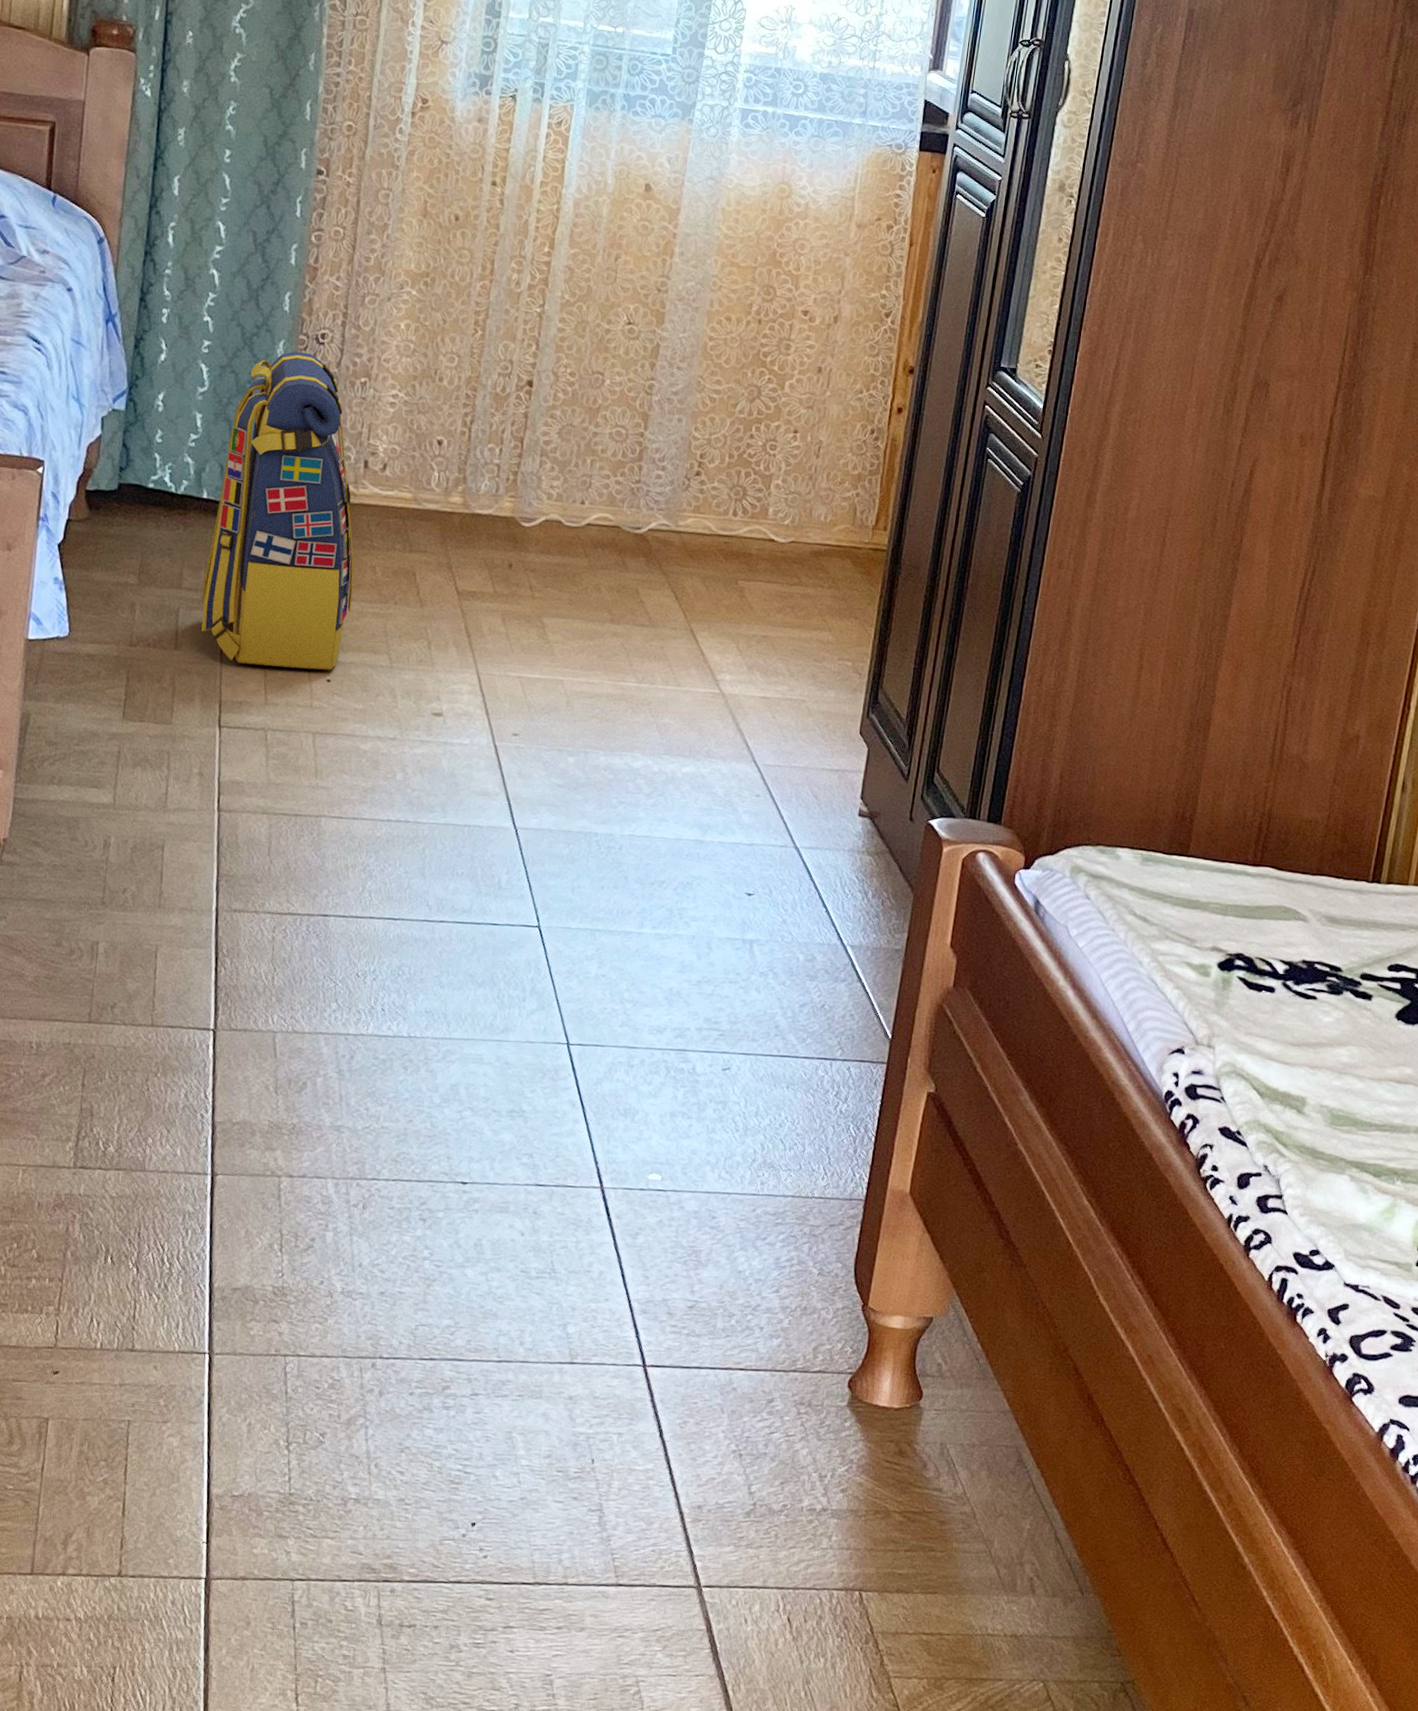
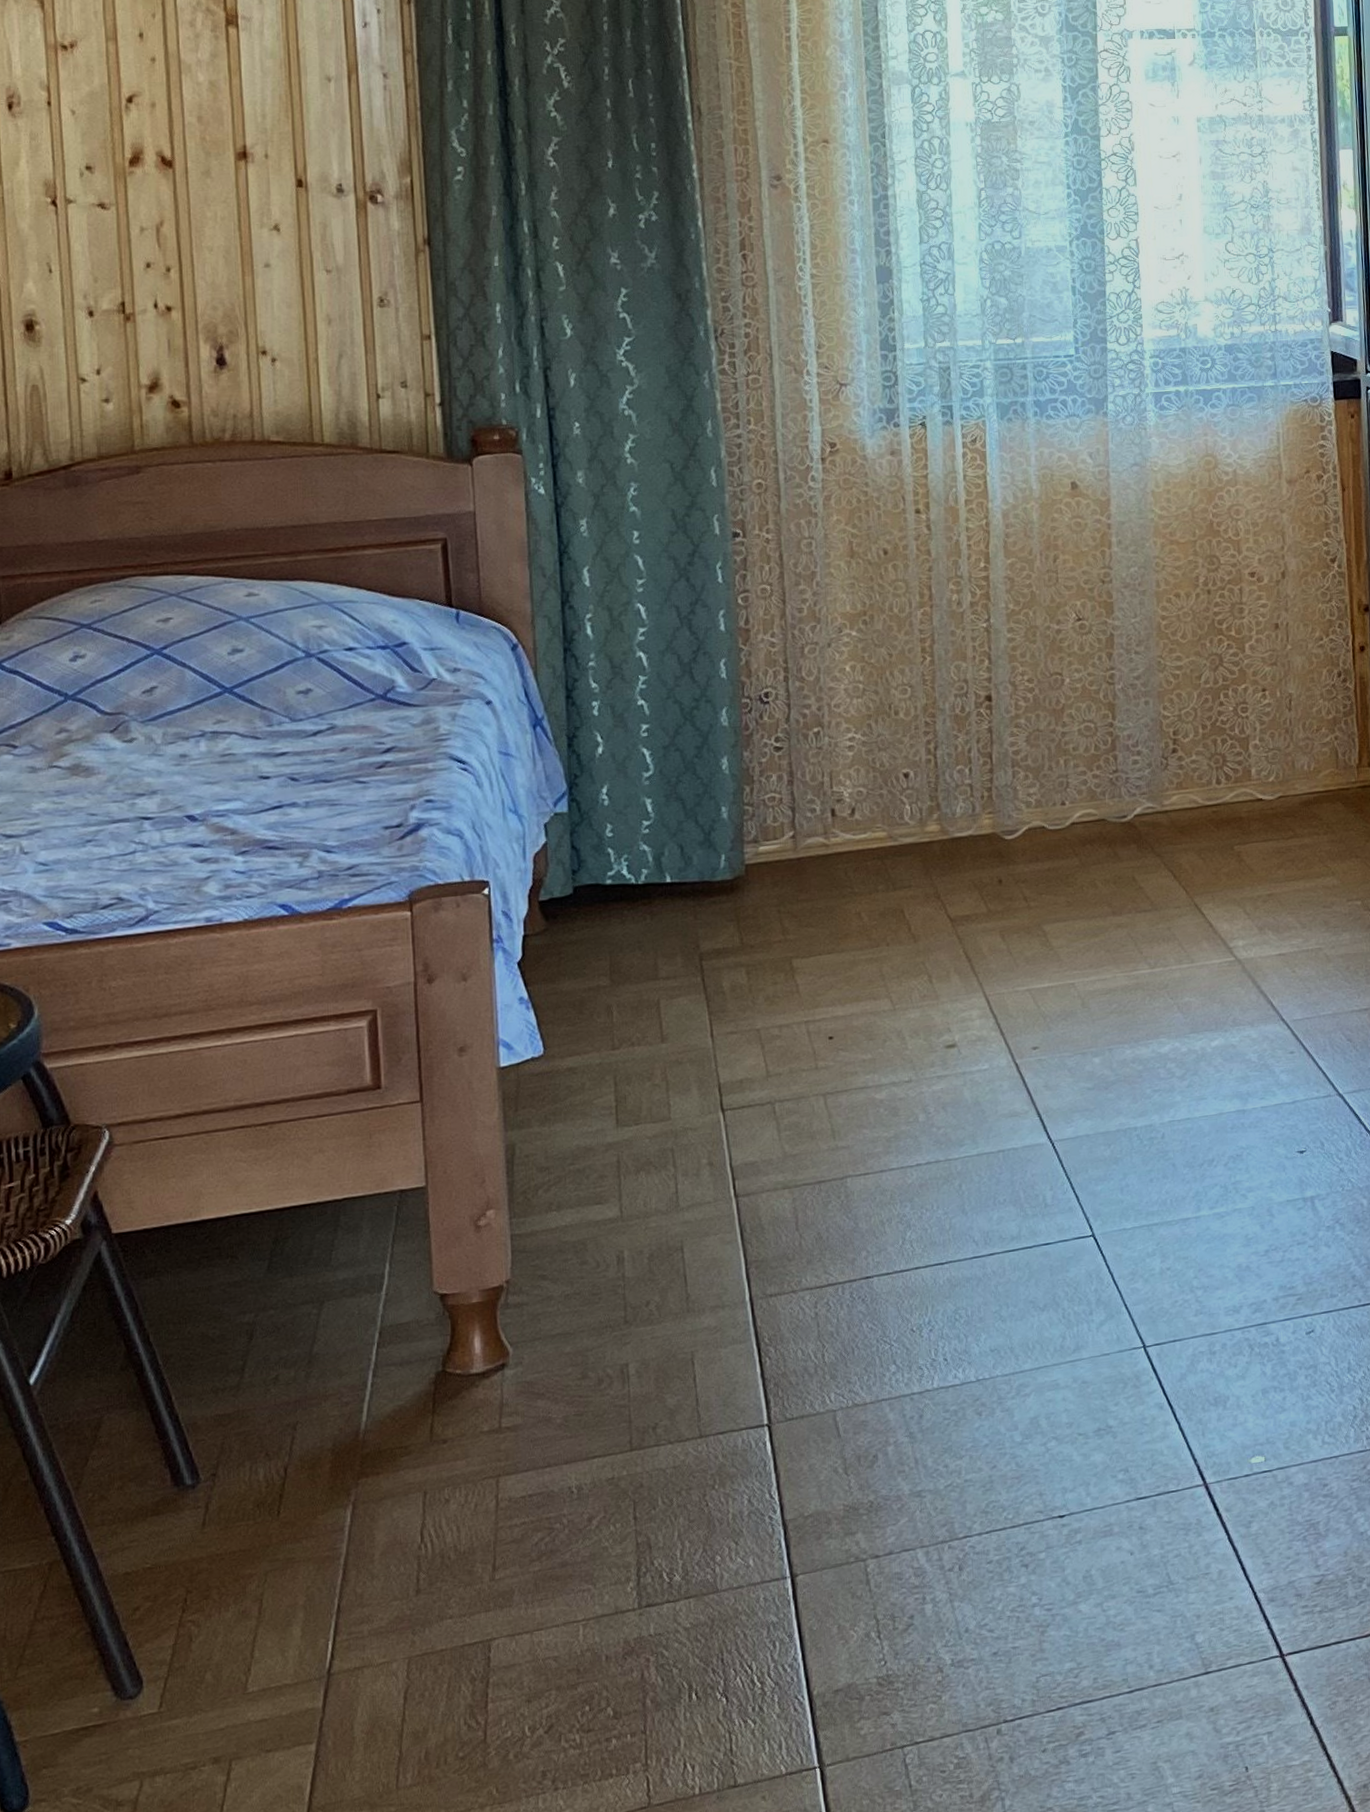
backpack: present [201,351,354,671] -> none [680,715,843,1041]

